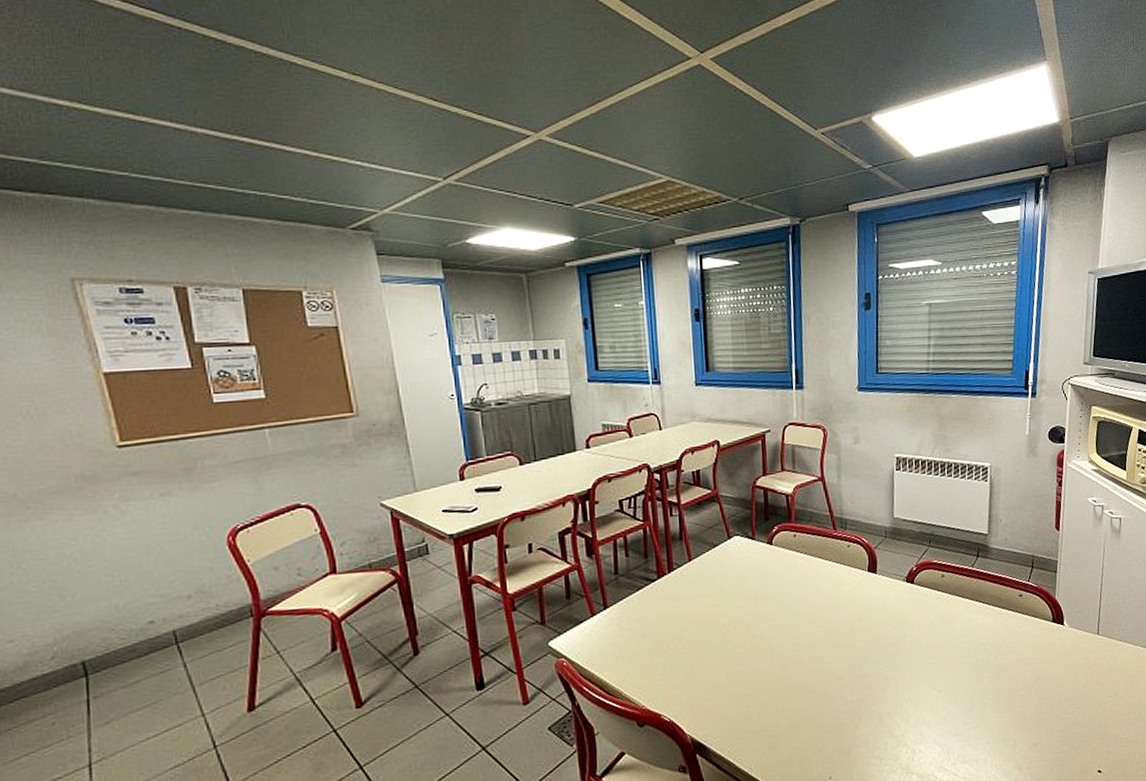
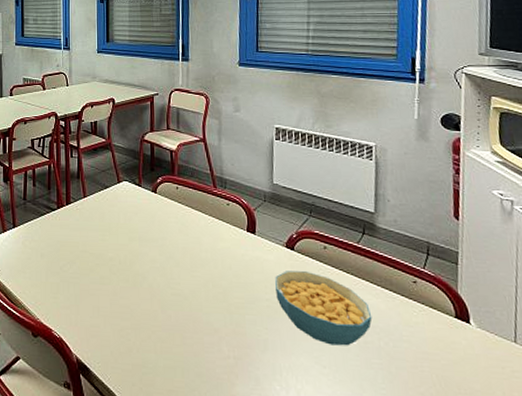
cereal bowl: none [896,602,984,670] -> present [275,271,373,346]

